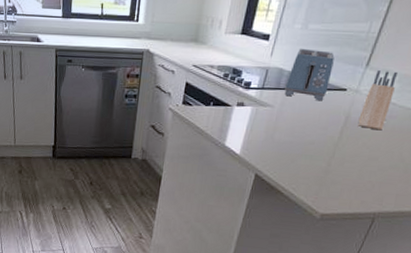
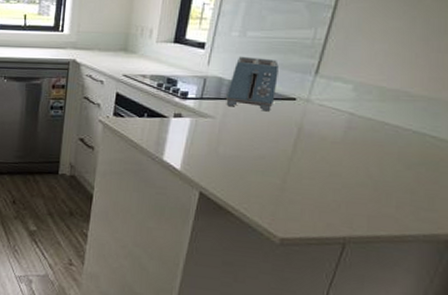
knife block: present [358,70,397,131] -> none [313,78,352,143]

